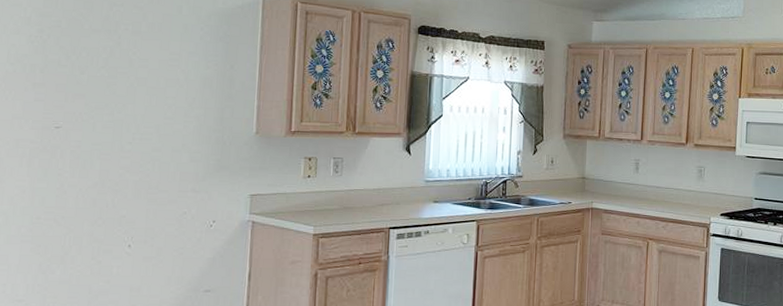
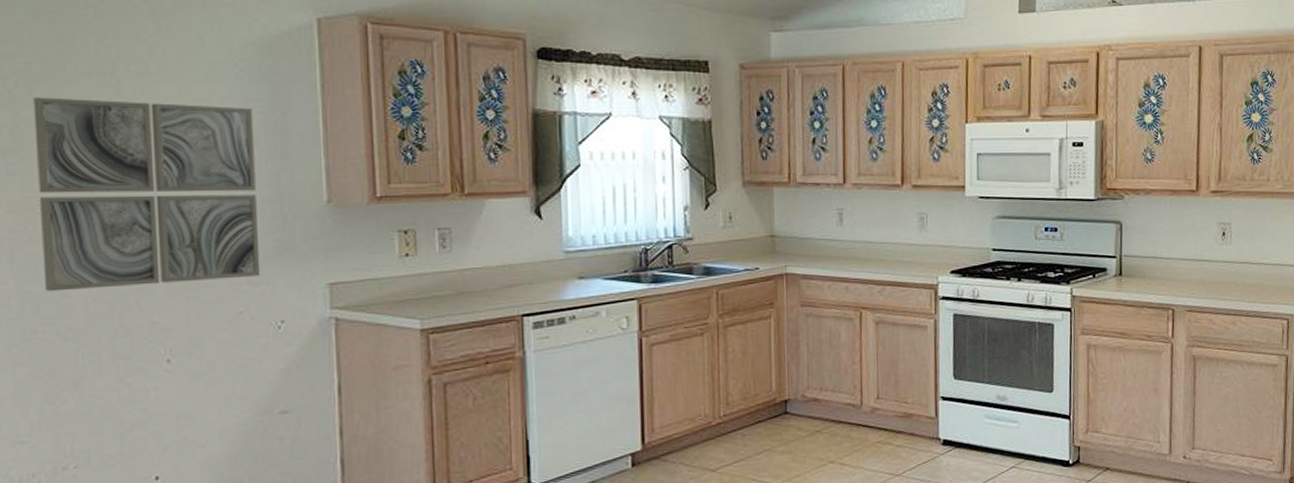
wall art: none [50,46,210,189] -> present [33,97,261,292]

